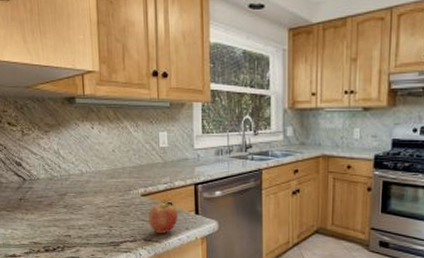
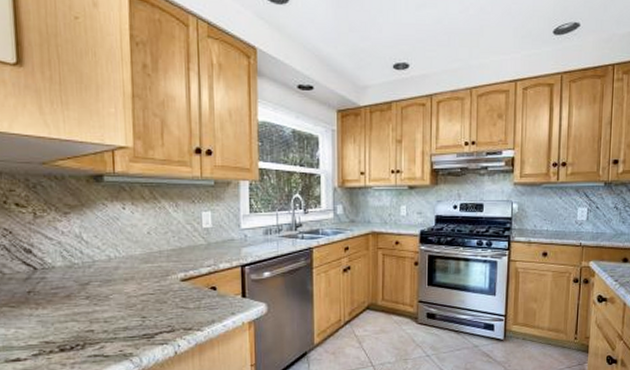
fruit: present [147,201,179,233] -> none [188,285,224,321]

